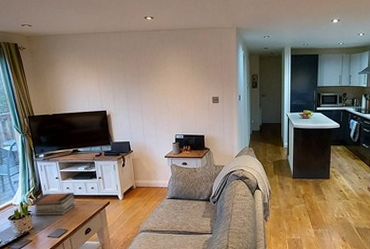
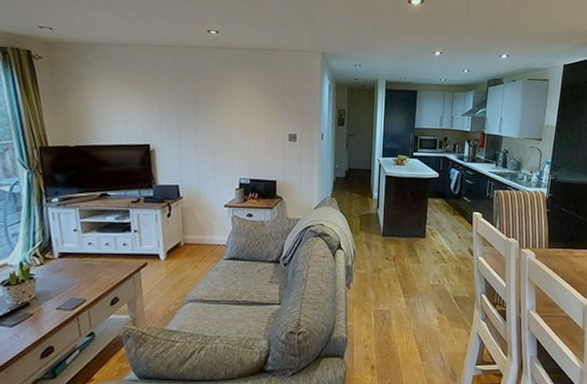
book stack: present [31,193,75,216] -> none [35,250,99,280]

